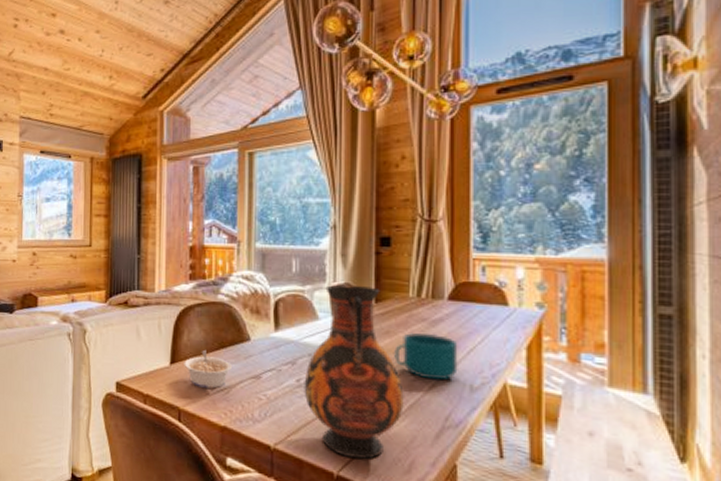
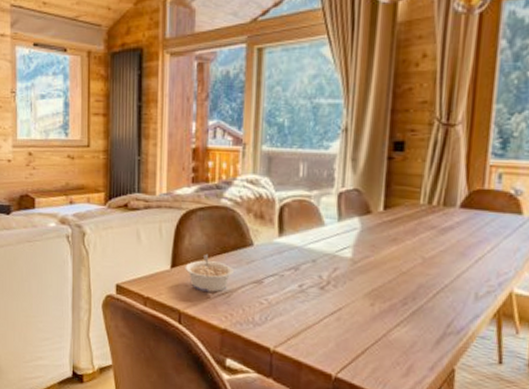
vase: present [304,285,404,460] -> none [306,191,407,363]
cup: present [393,333,458,381] -> none [399,241,467,288]

